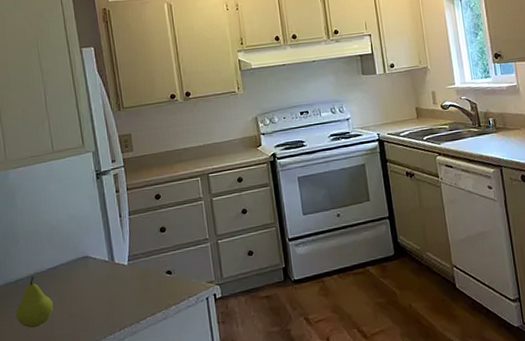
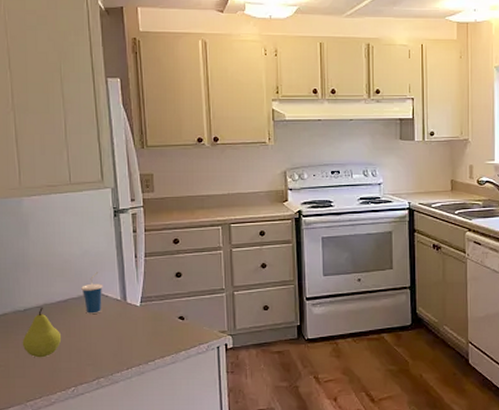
cup: none [69,235,91,279] -> present [81,272,103,315]

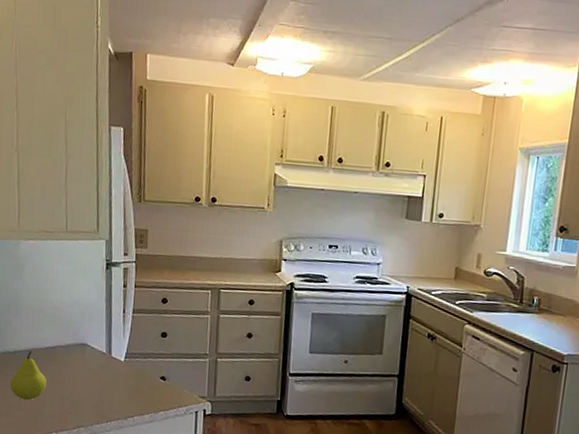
cup: present [81,272,103,315] -> none [69,323,90,365]

